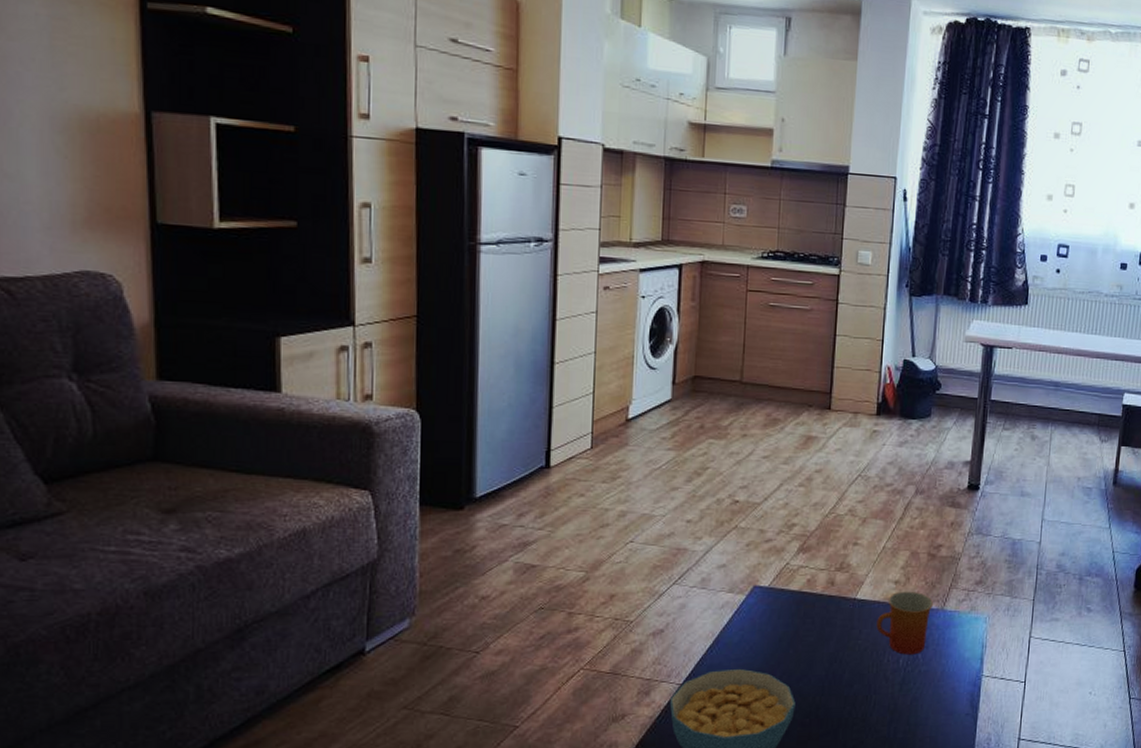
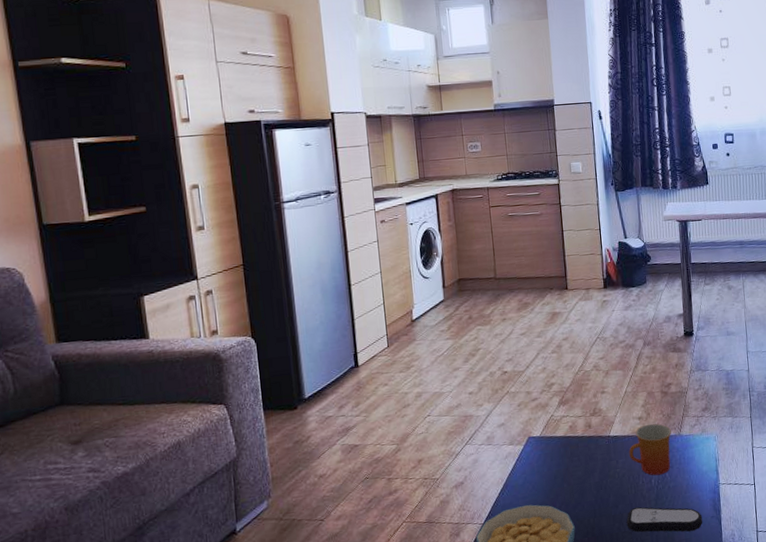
remote control: none [860,689,955,728] -> present [626,507,703,532]

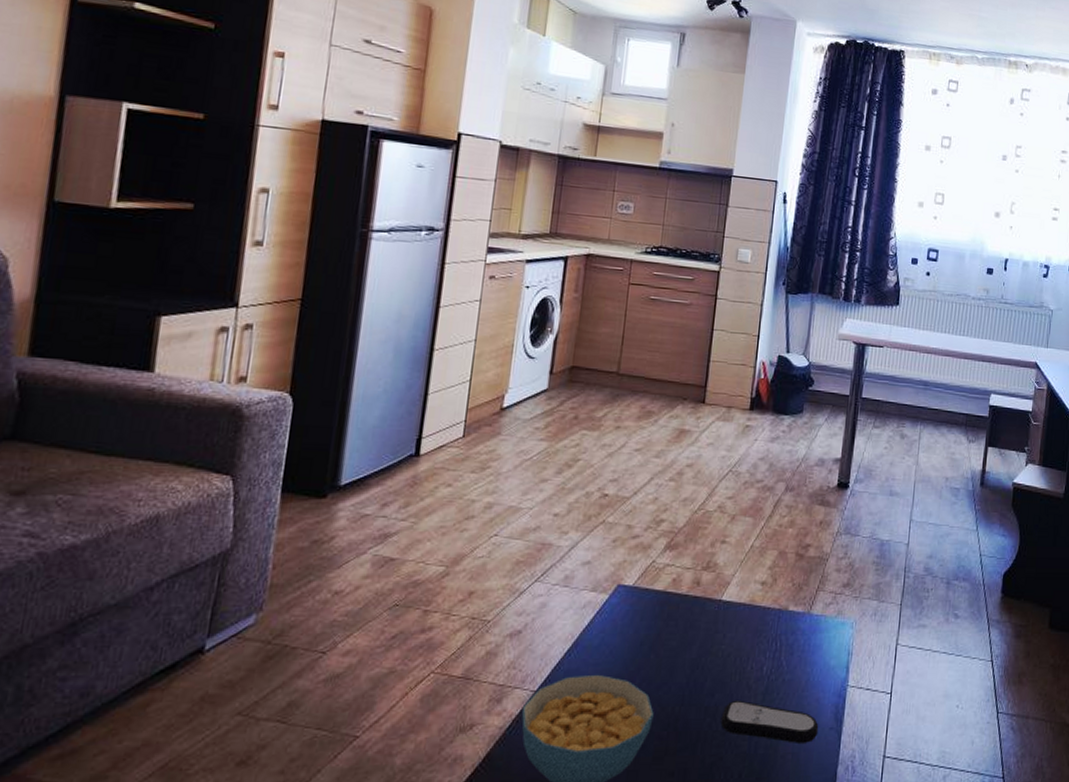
mug: present [629,423,671,476] -> none [741,592,800,662]

